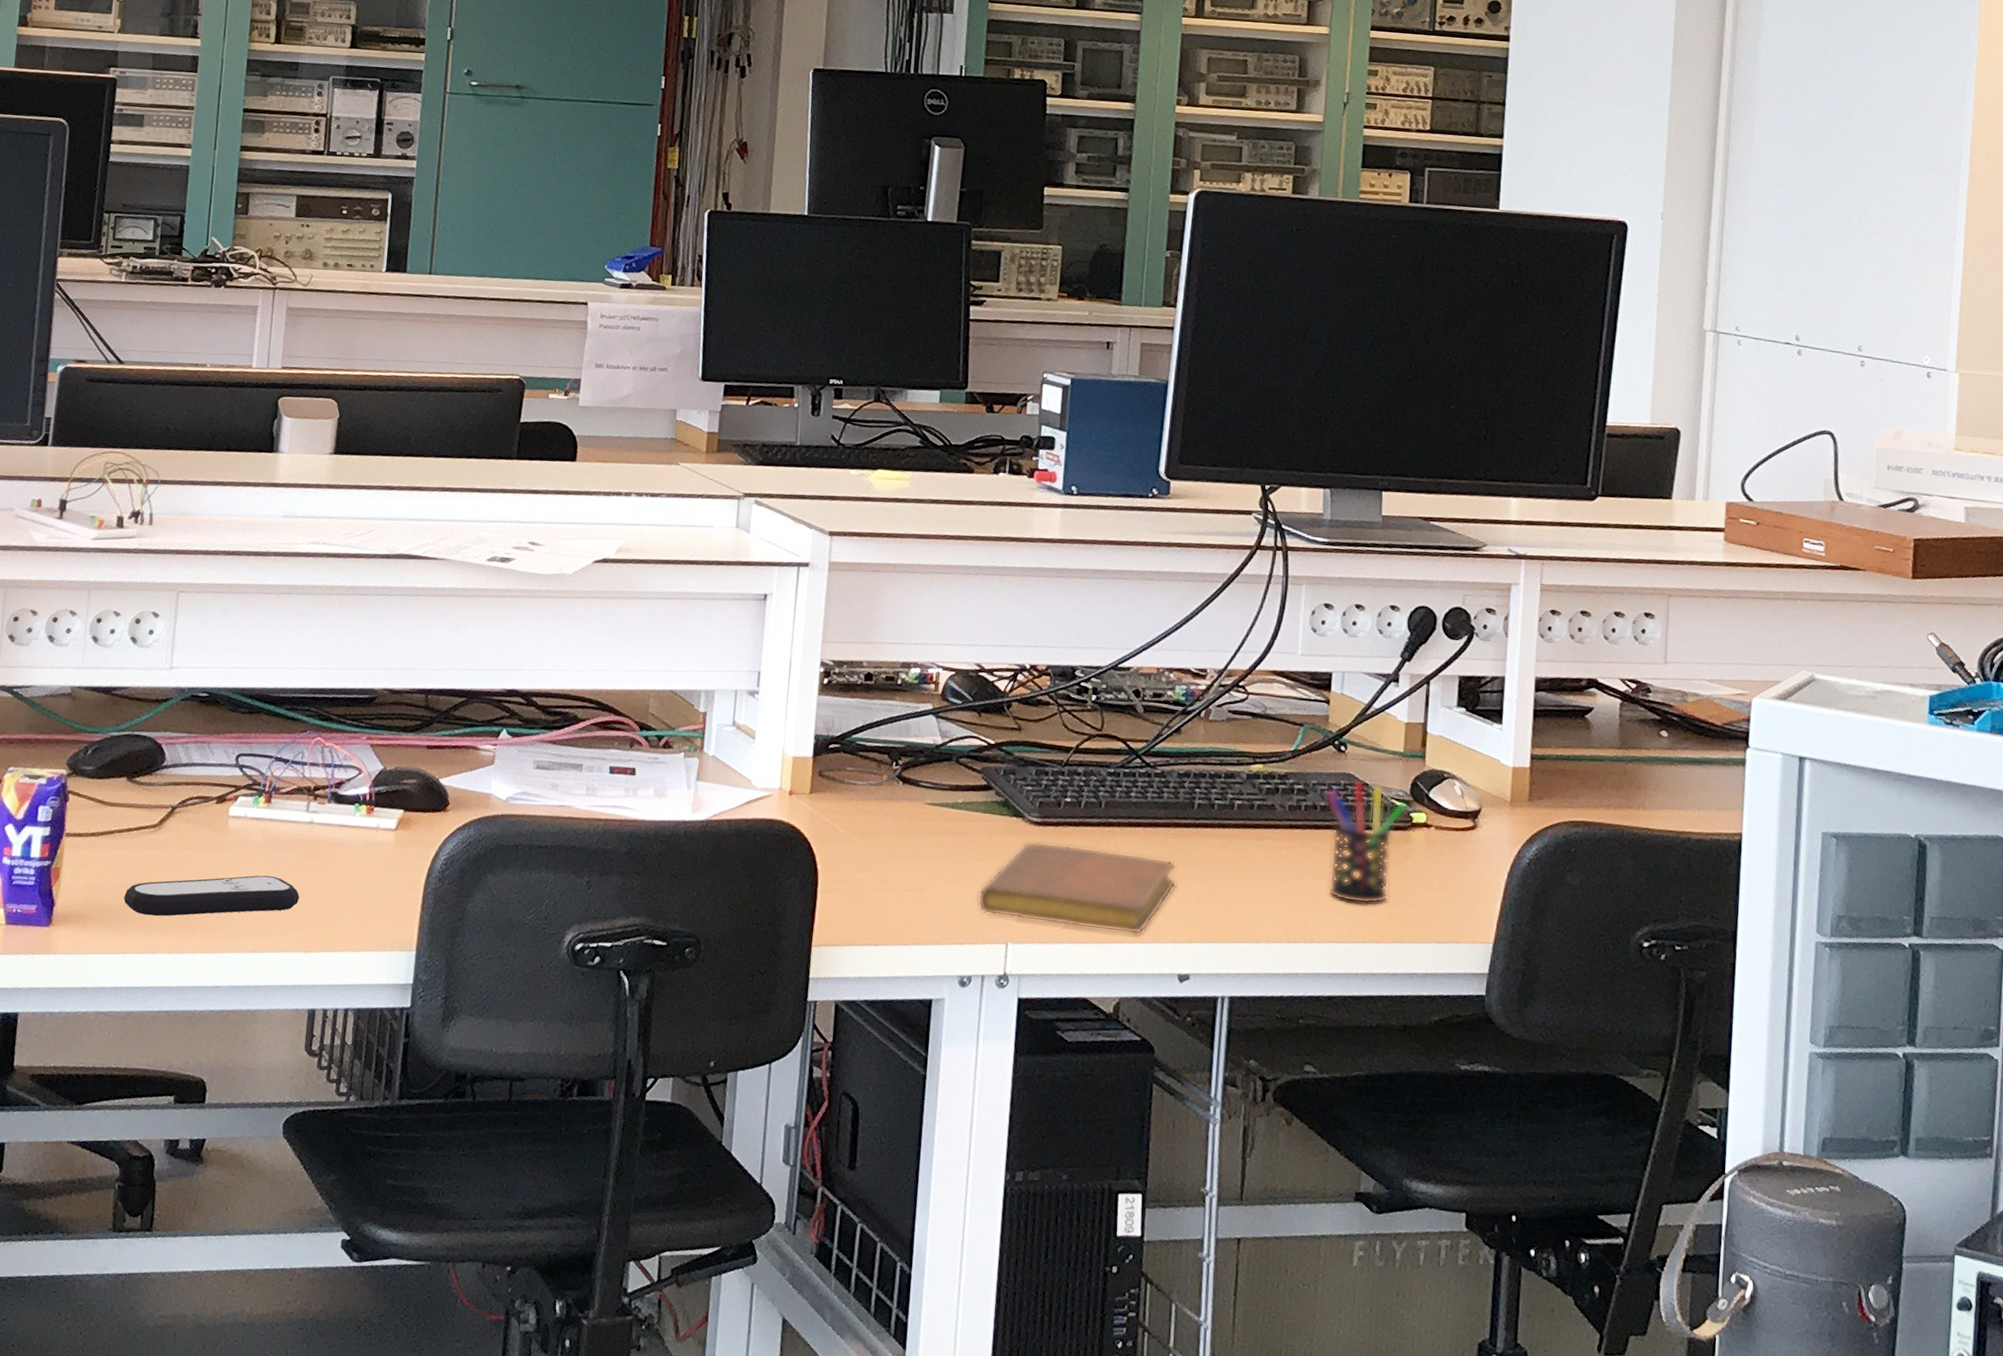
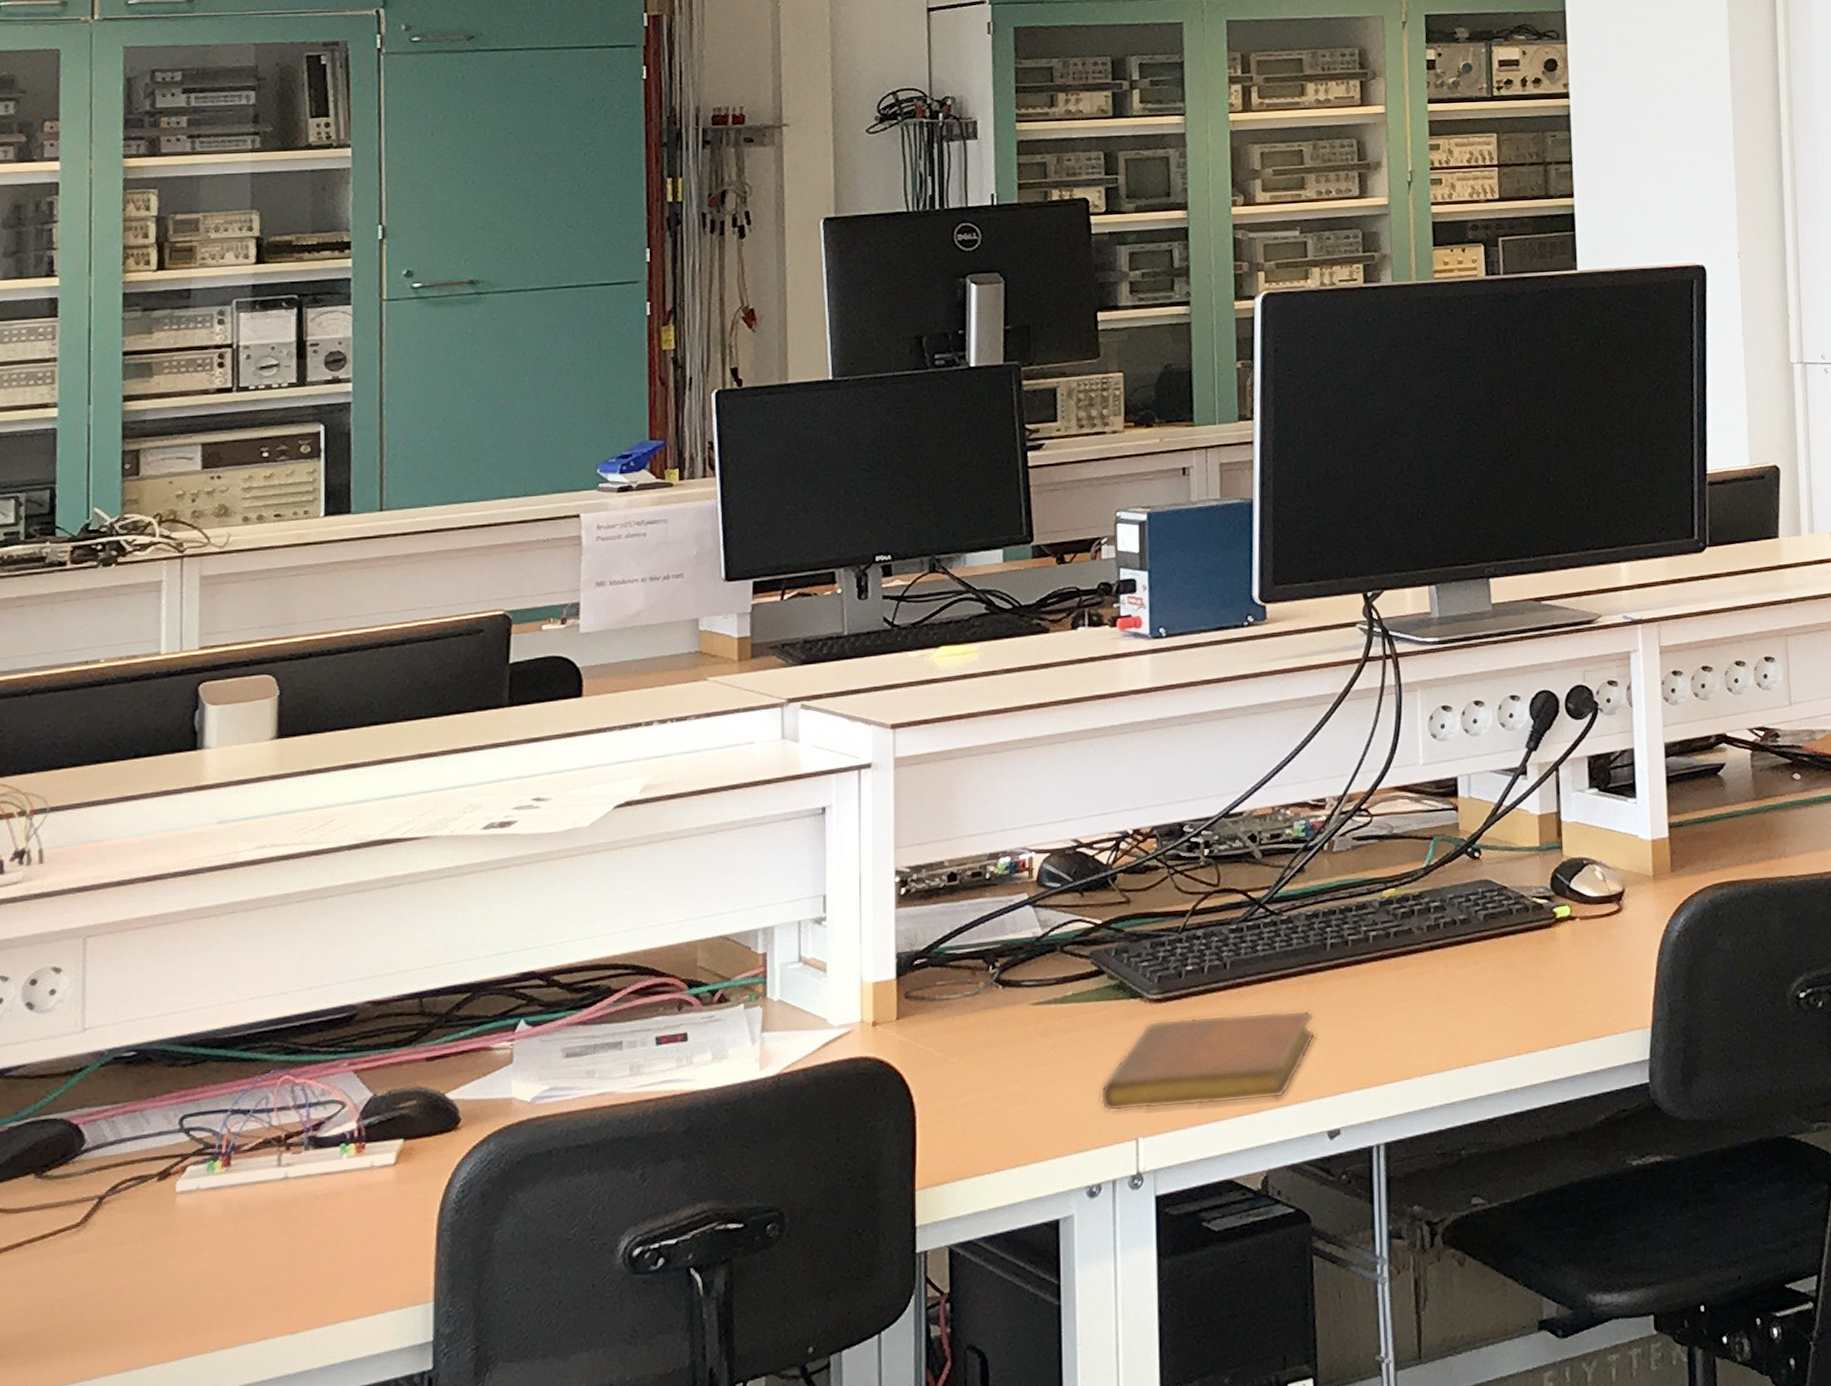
remote control: present [124,875,300,917] -> none [43,1252,278,1336]
pen holder: present [1325,780,1408,905] -> none [1464,884,1550,1016]

